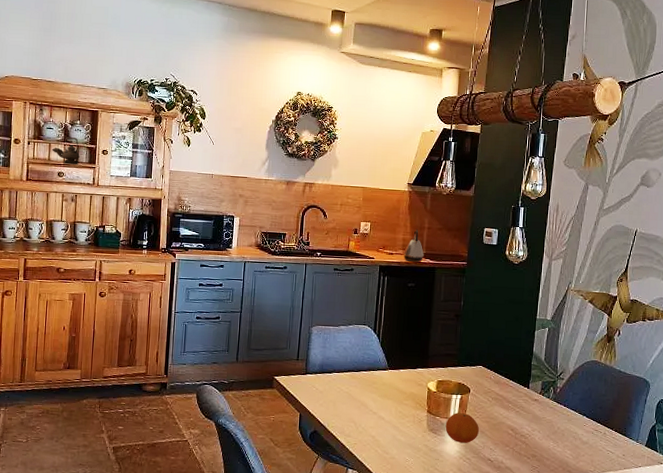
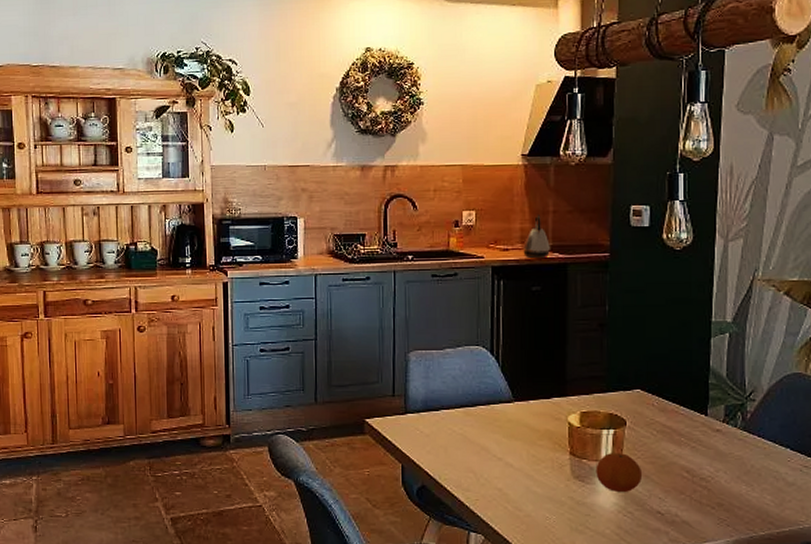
teapot: present [52,136,81,165] -> none [64,134,99,169]

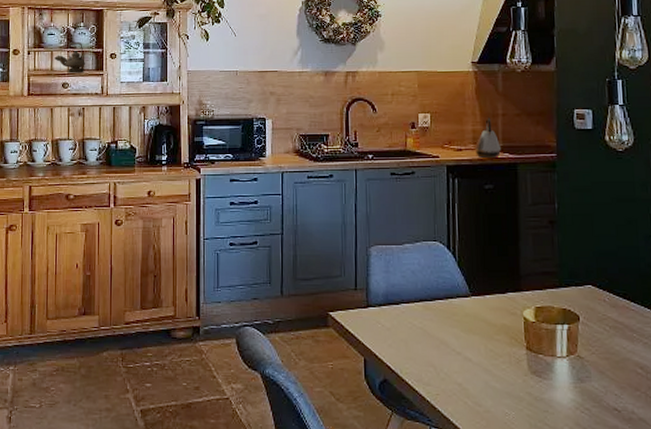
teapot: none [64,134,99,169] -> present [55,41,86,74]
fruit: present [596,453,643,492] -> none [552,348,598,388]

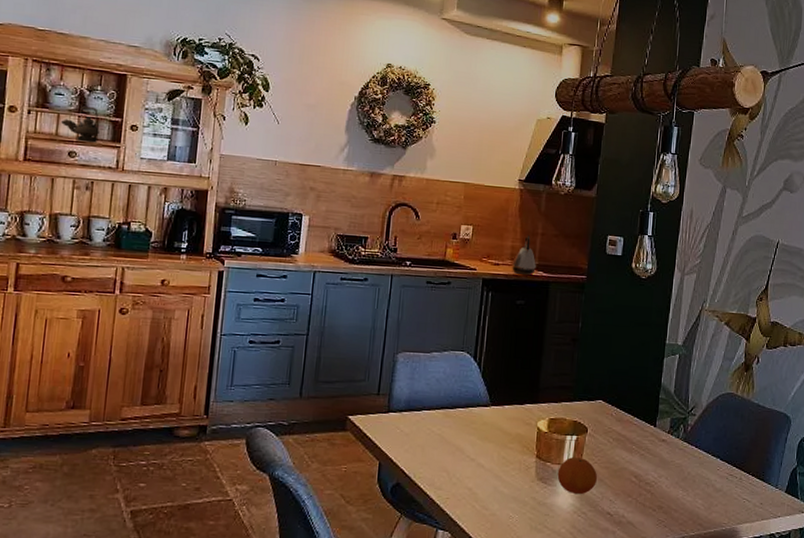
fruit: none [552,348,598,388] -> present [557,457,598,494]

